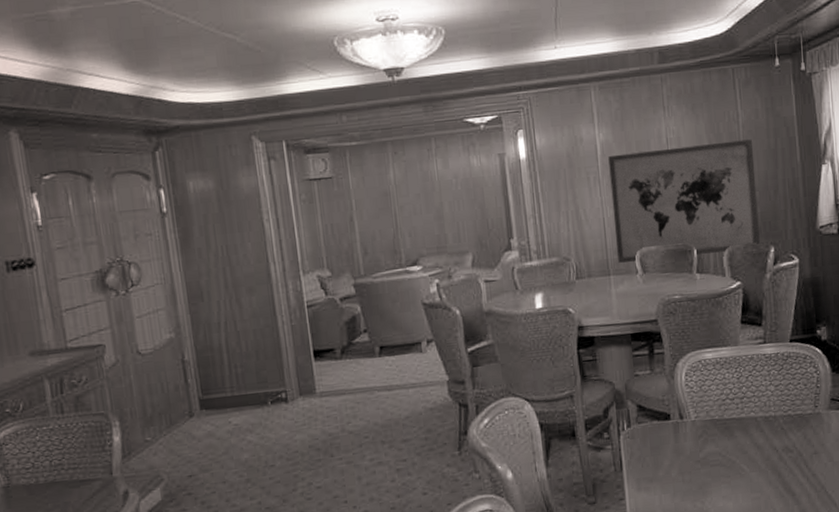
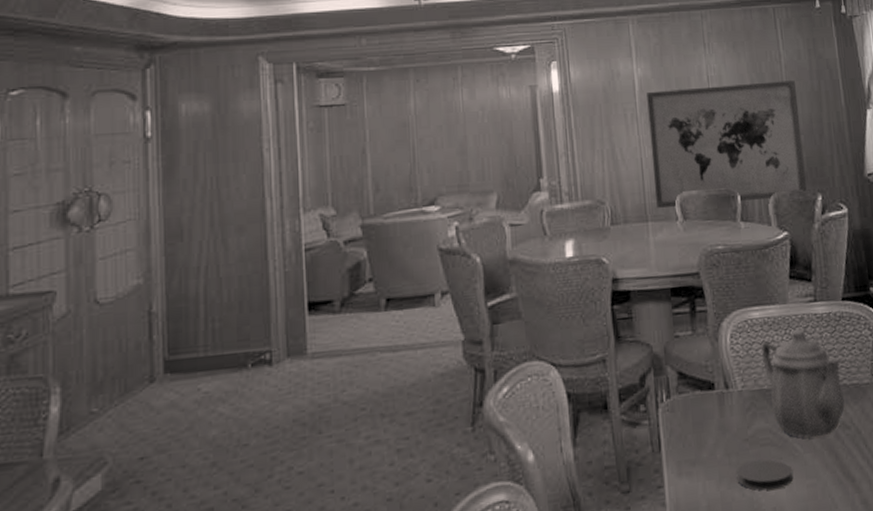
coaster: none [688,477,740,503] -> present [736,459,794,491]
teapot: none [714,368,788,460] -> present [761,330,845,438]

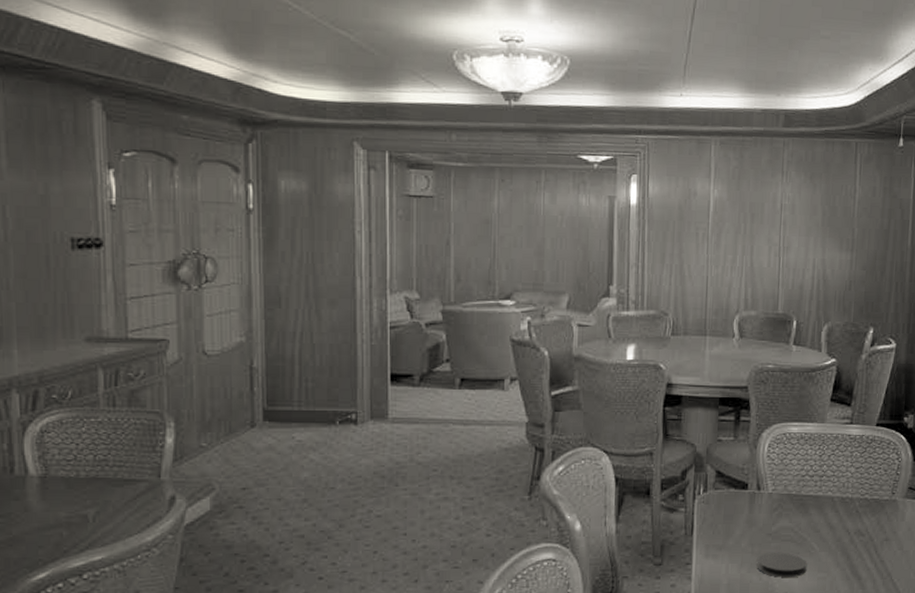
wall art: present [647,80,807,208] -> none [716,213,866,327]
teapot: present [761,330,845,438] -> none [795,447,867,540]

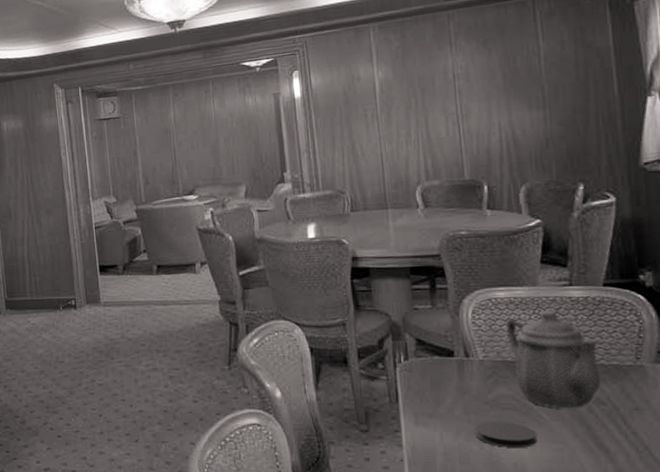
teapot: none [795,447,867,540] -> present [506,311,601,409]

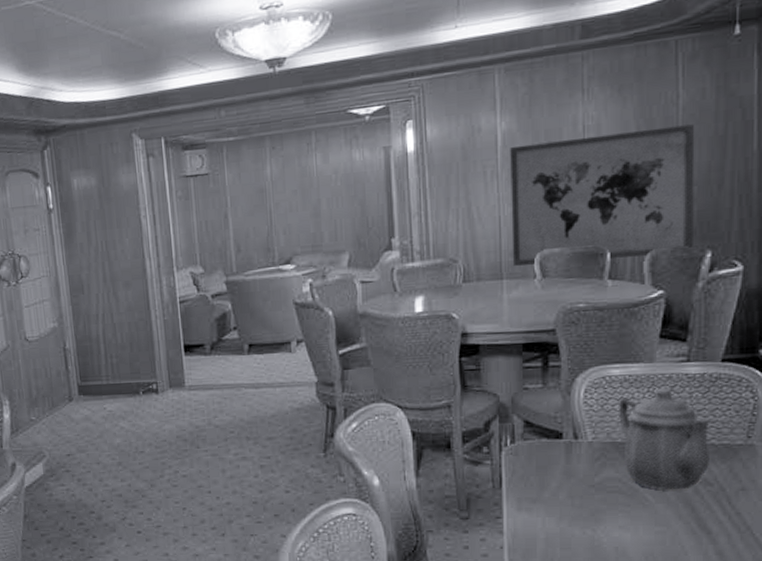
wall art: none [387,72,565,197] -> present [510,124,695,266]
coaster: present [475,421,538,447] -> none [578,504,641,531]

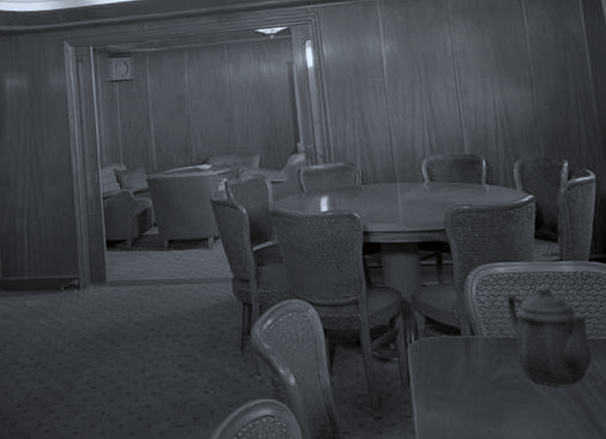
wall art: present [510,124,695,266] -> none [394,54,552,170]

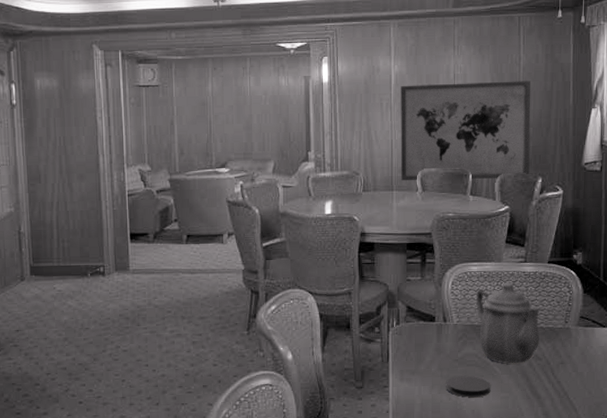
wall art: none [394,54,552,170] -> present [400,81,531,180]
coaster: none [482,401,540,430] -> present [446,375,491,397]

